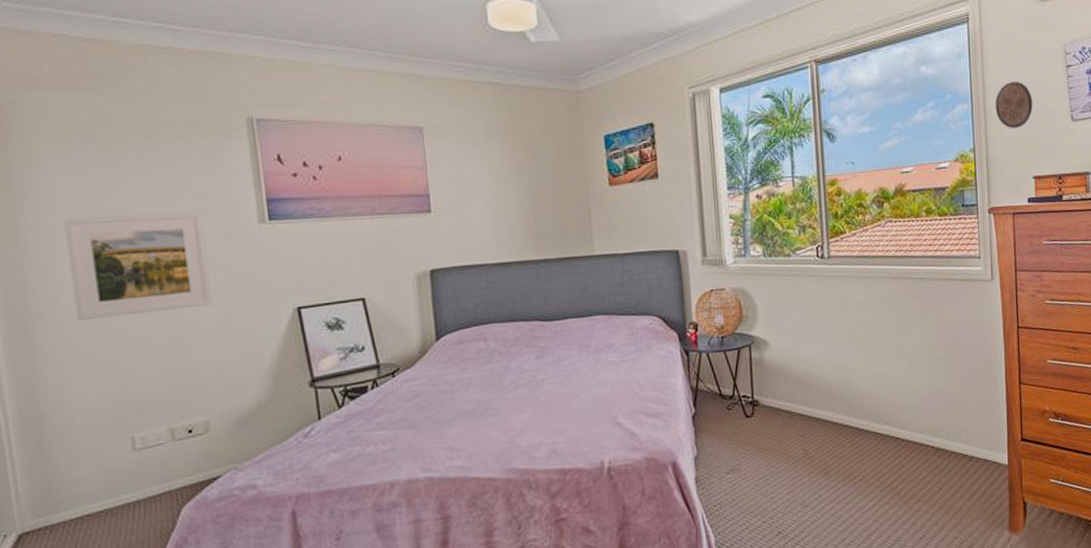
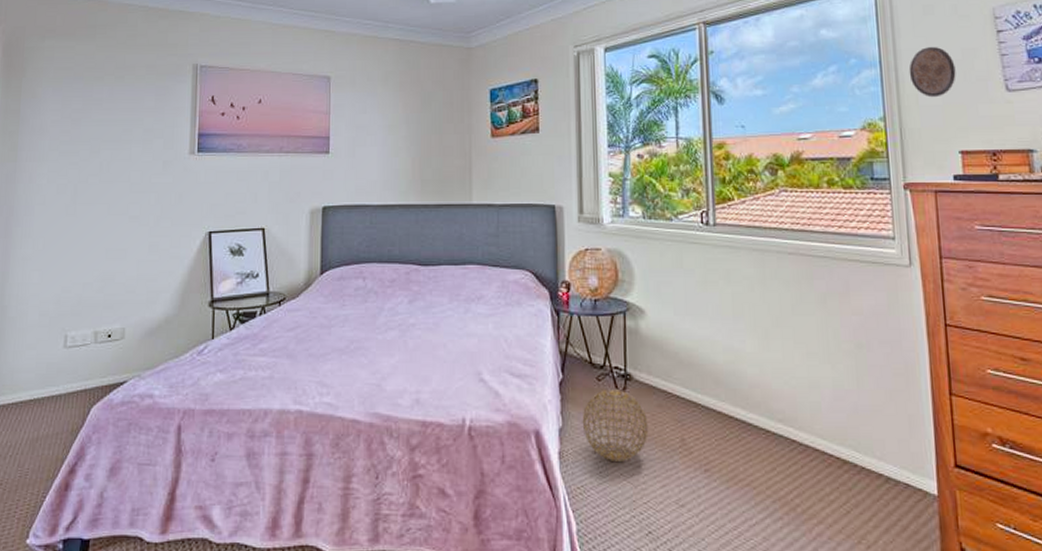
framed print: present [63,212,213,320] -> none [44,140,148,227]
lantern: none [715,414,776,479] -> present [582,388,649,463]

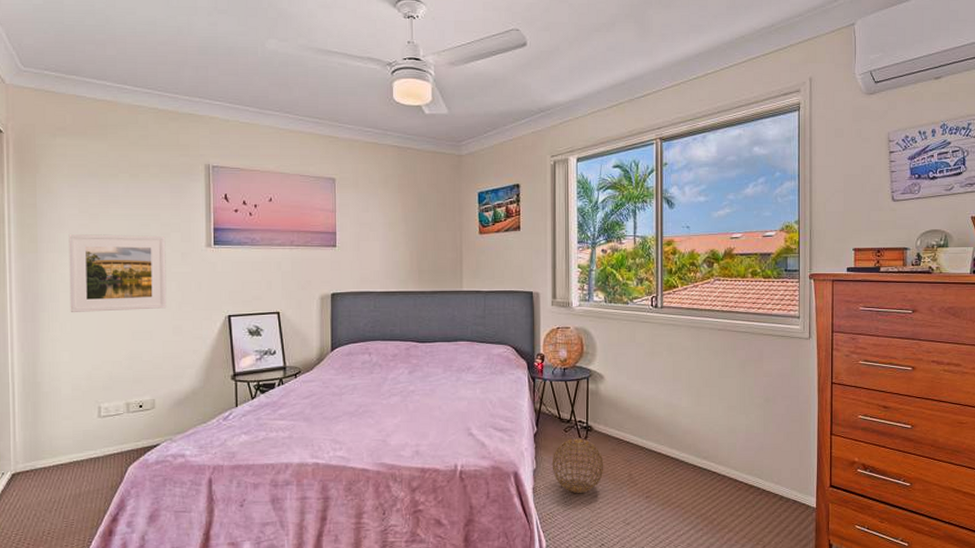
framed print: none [44,140,148,227] -> present [68,233,167,312]
decorative medallion: present [909,47,956,98] -> none [820,164,856,205]

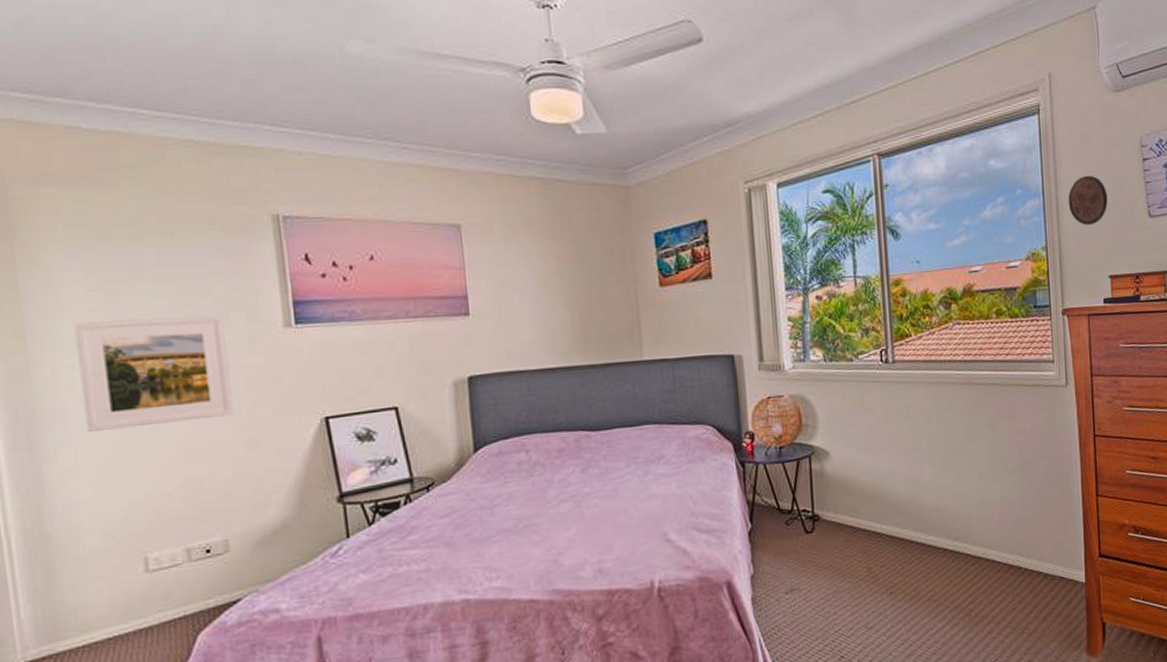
lantern: present [552,437,604,494] -> none [773,530,838,599]
decorative medallion: none [820,164,856,205] -> present [1068,176,1108,226]

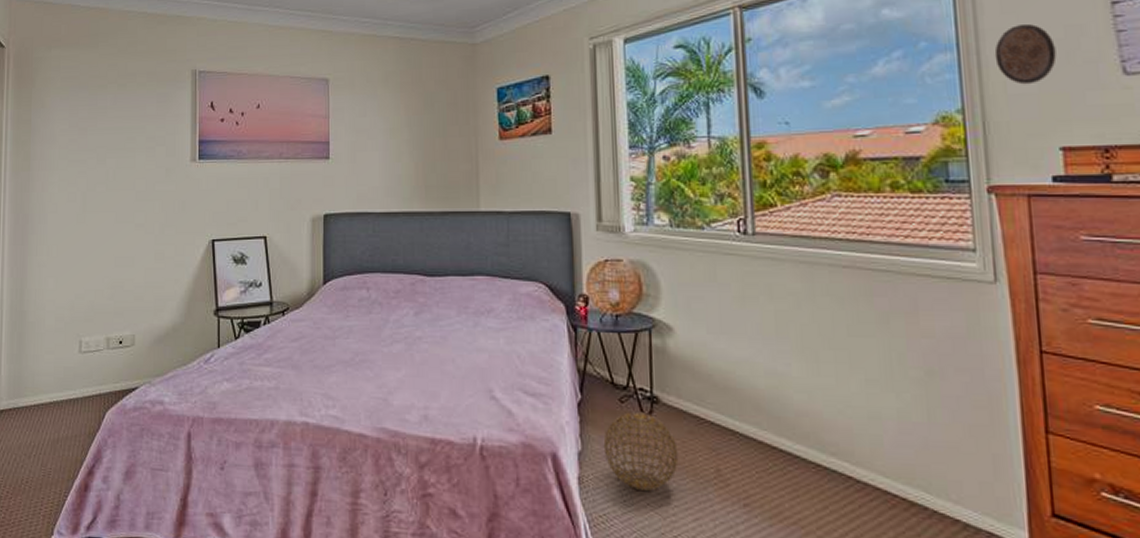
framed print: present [74,315,234,432] -> none [57,149,151,235]
lantern: none [773,530,838,599] -> present [603,411,679,492]

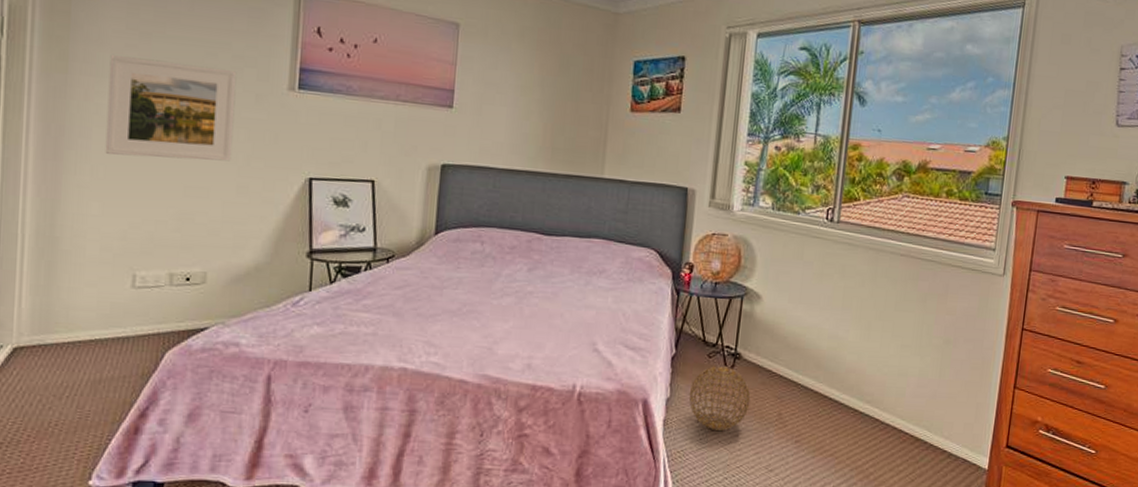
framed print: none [57,149,151,235] -> present [105,54,237,162]
decorative medallion: present [994,24,1057,85] -> none [1037,75,1078,125]

